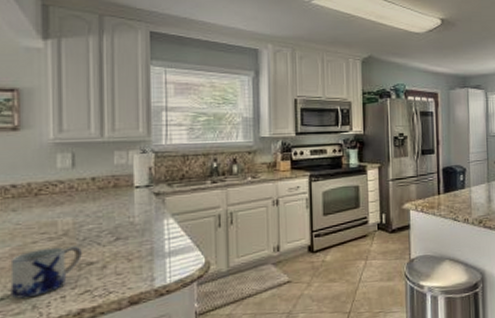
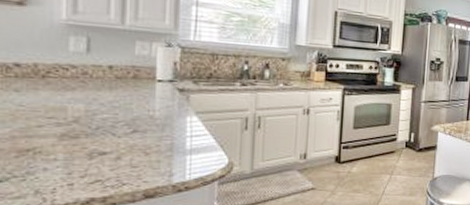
mug: present [10,246,82,299] -> none [10,133,94,182]

